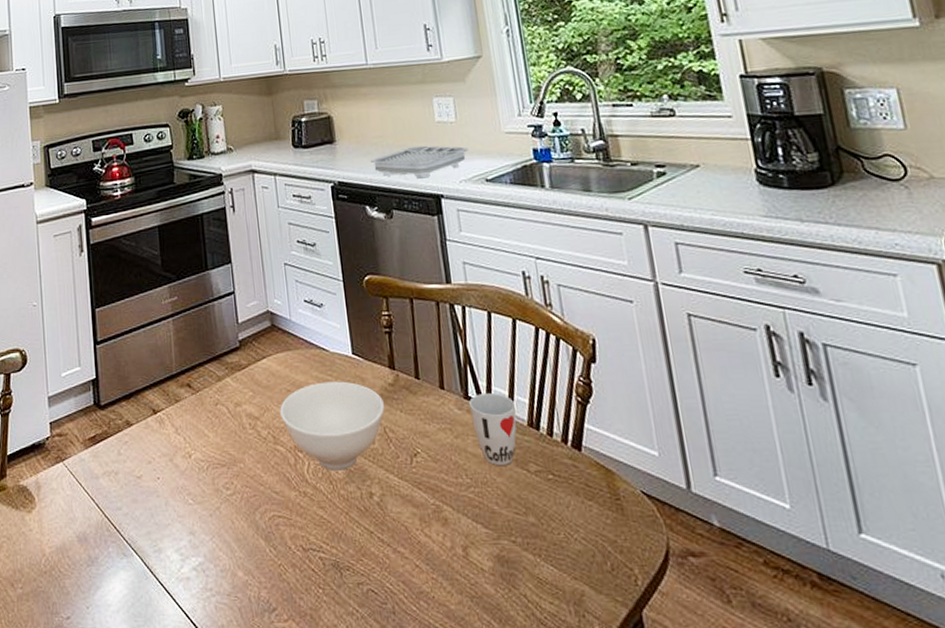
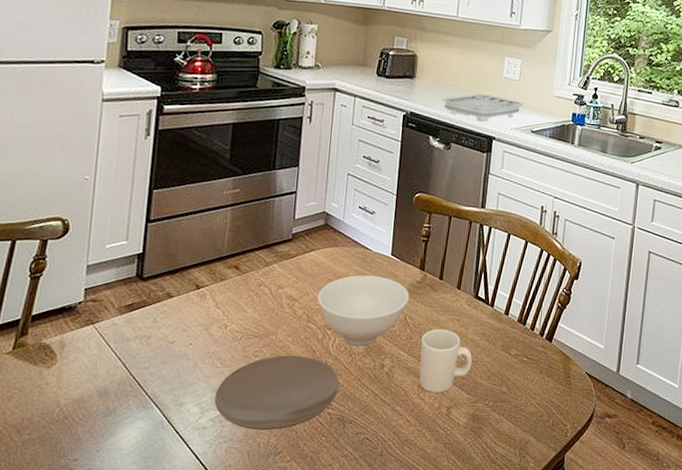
plate: none [192,486,326,581] -> present [214,355,340,431]
mug: none [410,442,482,527] -> present [419,328,472,393]
cup: present [469,392,517,465] -> none [476,294,513,349]

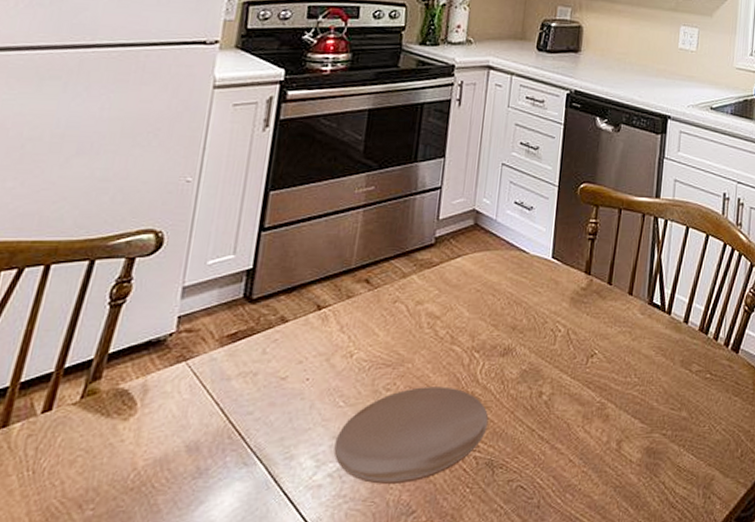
bowl: present [318,275,409,346] -> none [464,283,573,371]
mug: present [419,328,472,393] -> none [584,344,647,424]
dish rack: present [442,93,524,122] -> none [611,67,702,99]

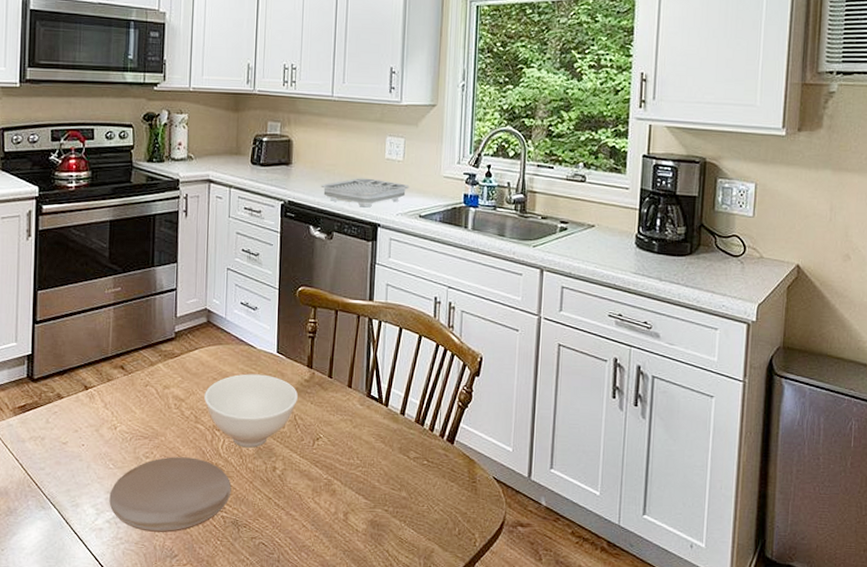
bowl: none [464,283,573,371] -> present [204,374,298,448]
dish rack: none [611,67,702,99] -> present [321,178,410,208]

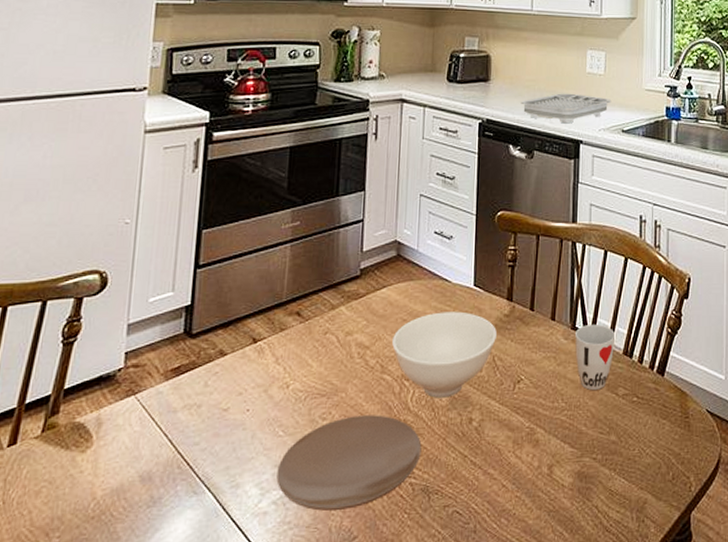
cup: none [370,393,409,451] -> present [575,323,616,390]

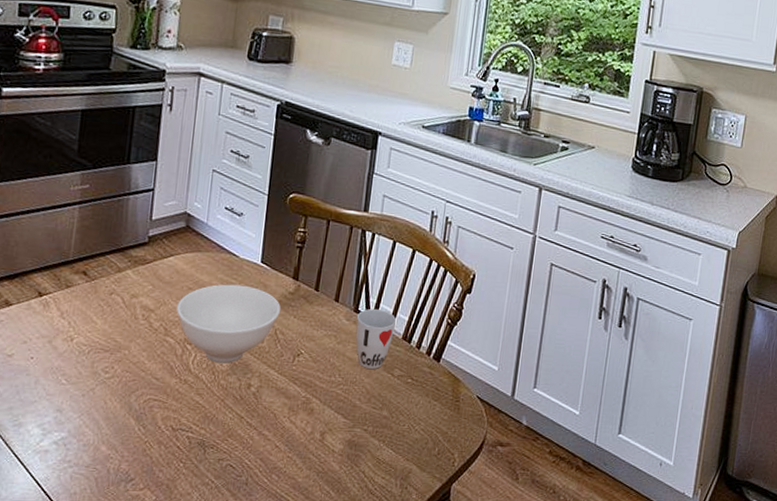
plate: present [276,415,422,512] -> none [58,372,201,455]
dish rack: present [521,93,612,124] -> none [322,82,415,114]

